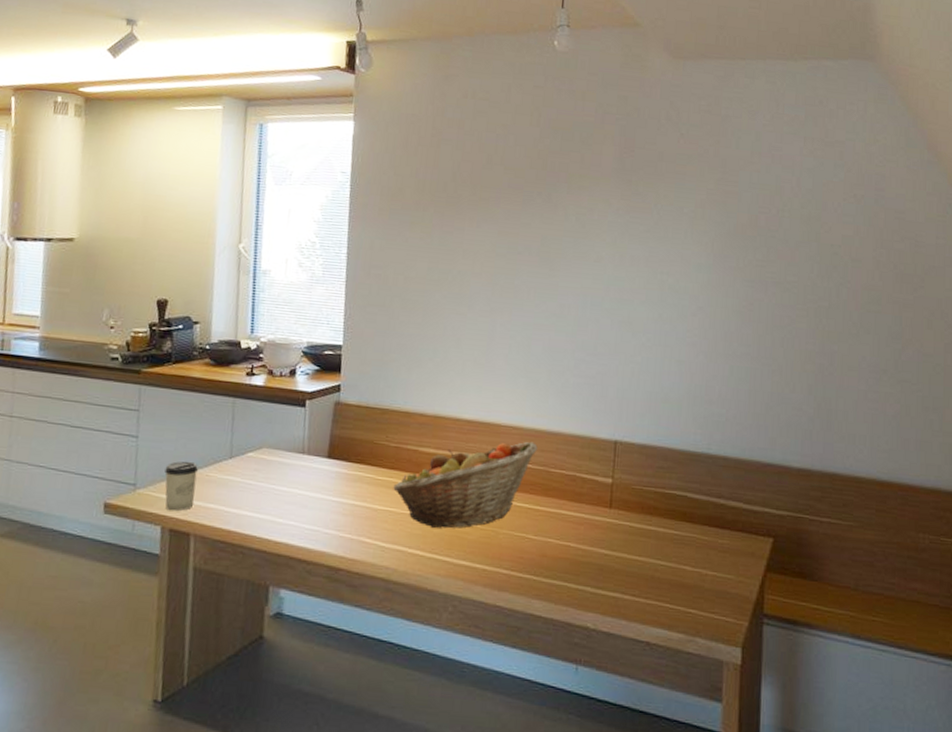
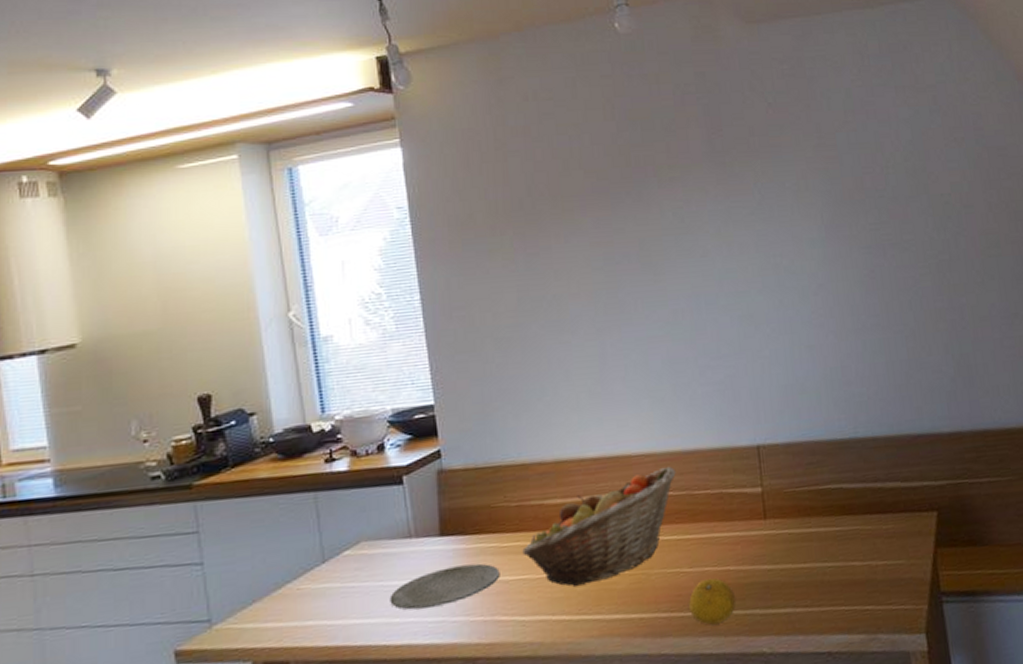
cup: present [165,461,198,511] -> none [244,577,288,640]
plate: none [277,486,372,518] -> present [389,563,500,610]
fruit: none [528,549,571,591] -> present [689,578,736,625]

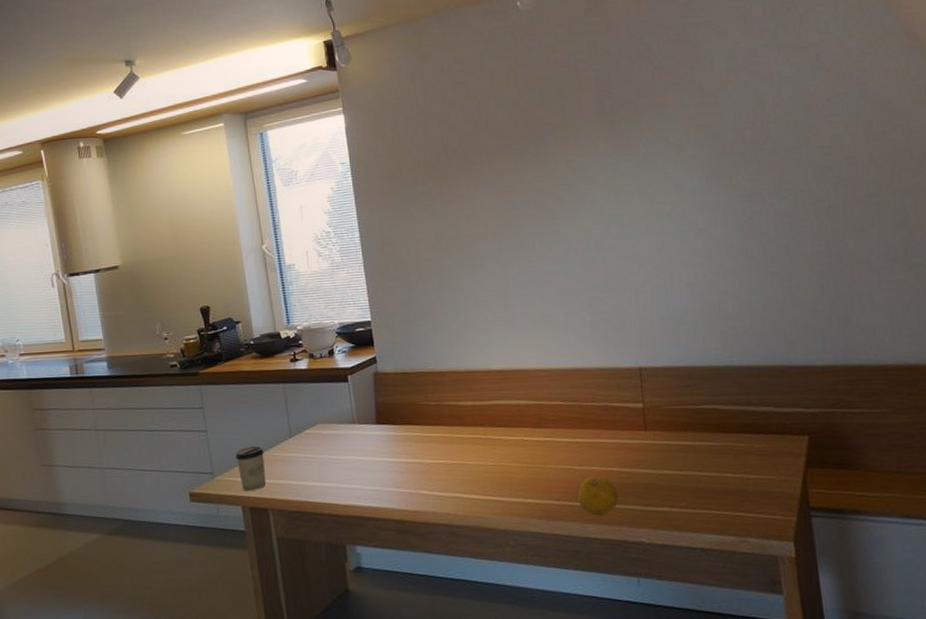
cup: none [244,577,288,640] -> present [235,445,267,490]
plate: present [389,563,500,610] -> none [339,448,423,479]
fruit basket: present [522,466,676,586] -> none [440,380,567,472]

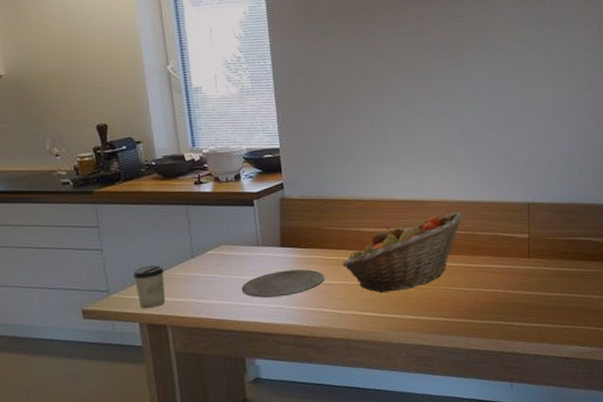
plate: none [339,448,423,479] -> present [241,269,325,298]
fruit basket: none [440,380,567,472] -> present [342,212,463,292]
fruit: present [577,477,619,515] -> none [465,297,501,330]

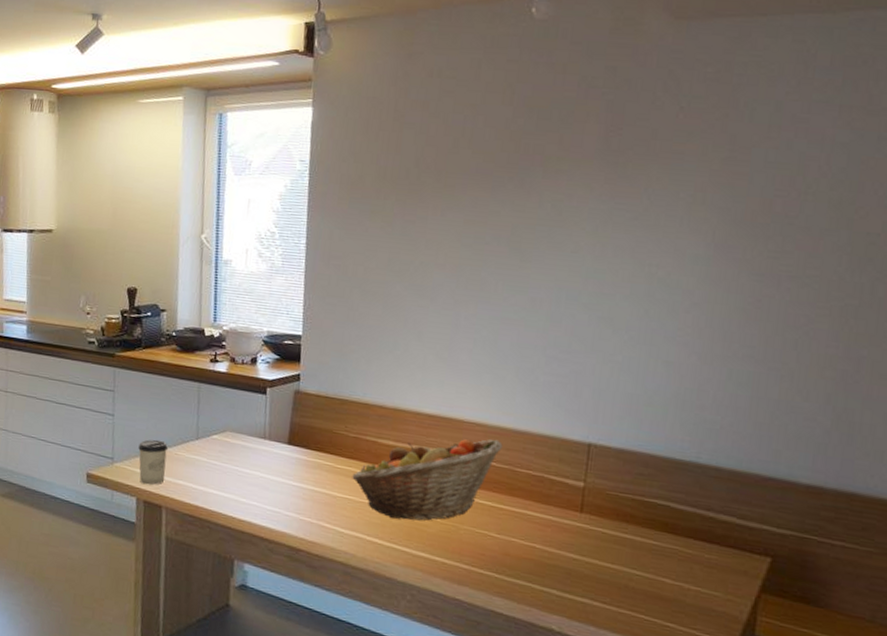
plate: present [241,269,325,298] -> none [240,470,331,501]

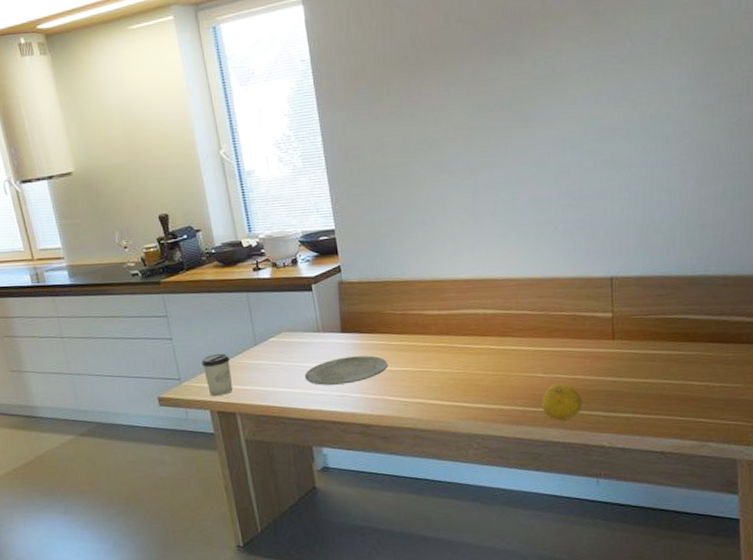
plate: none [240,470,331,501] -> present [304,355,388,385]
fruit basket: present [352,439,503,521] -> none [405,290,536,379]
fruit: none [489,548,536,591] -> present [542,384,583,420]

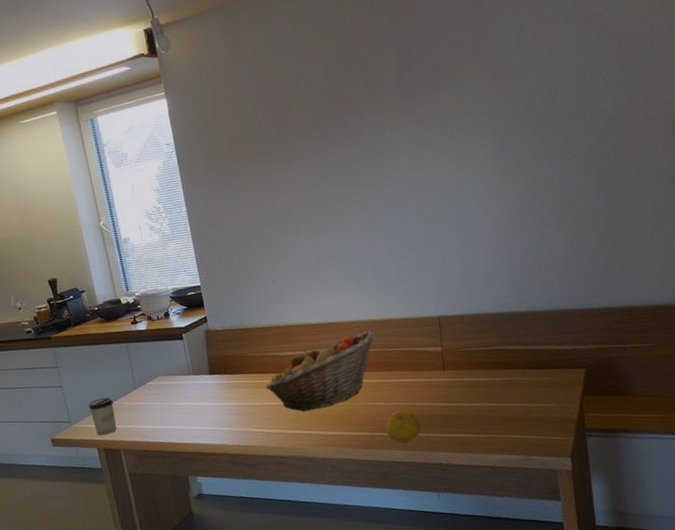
plate: present [304,355,388,385] -> none [179,393,251,422]
fruit basket: none [405,290,536,379] -> present [266,330,375,411]

